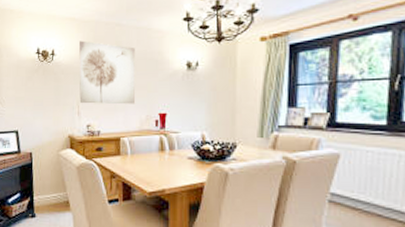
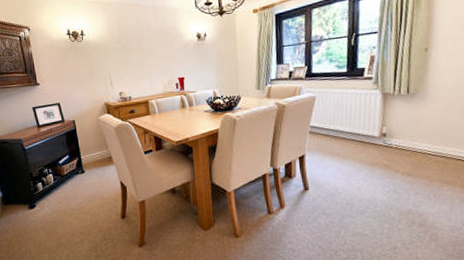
wall art: present [79,40,135,105] -> none [105,21,157,75]

